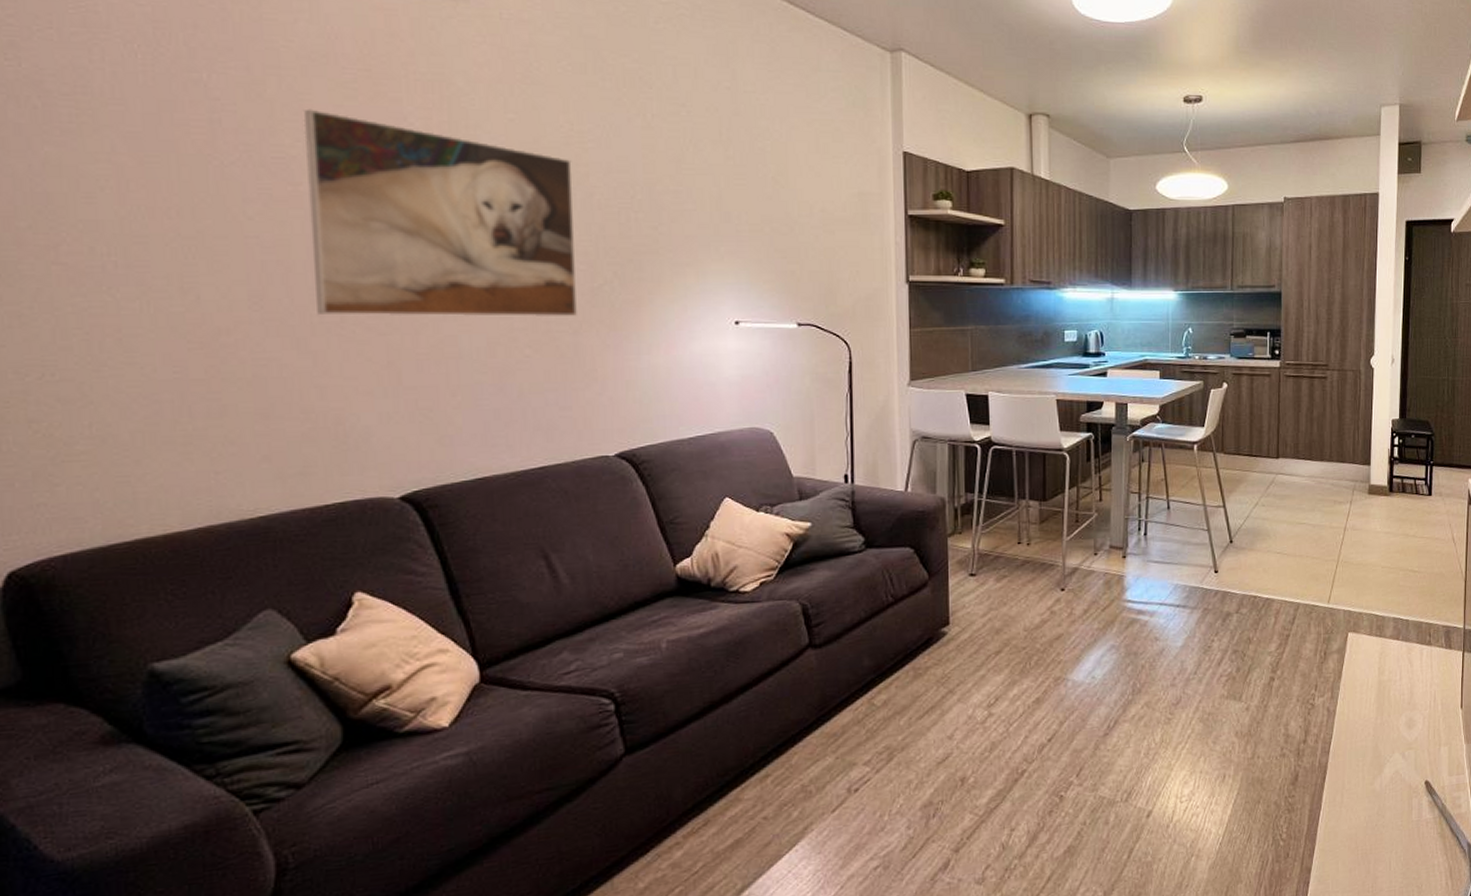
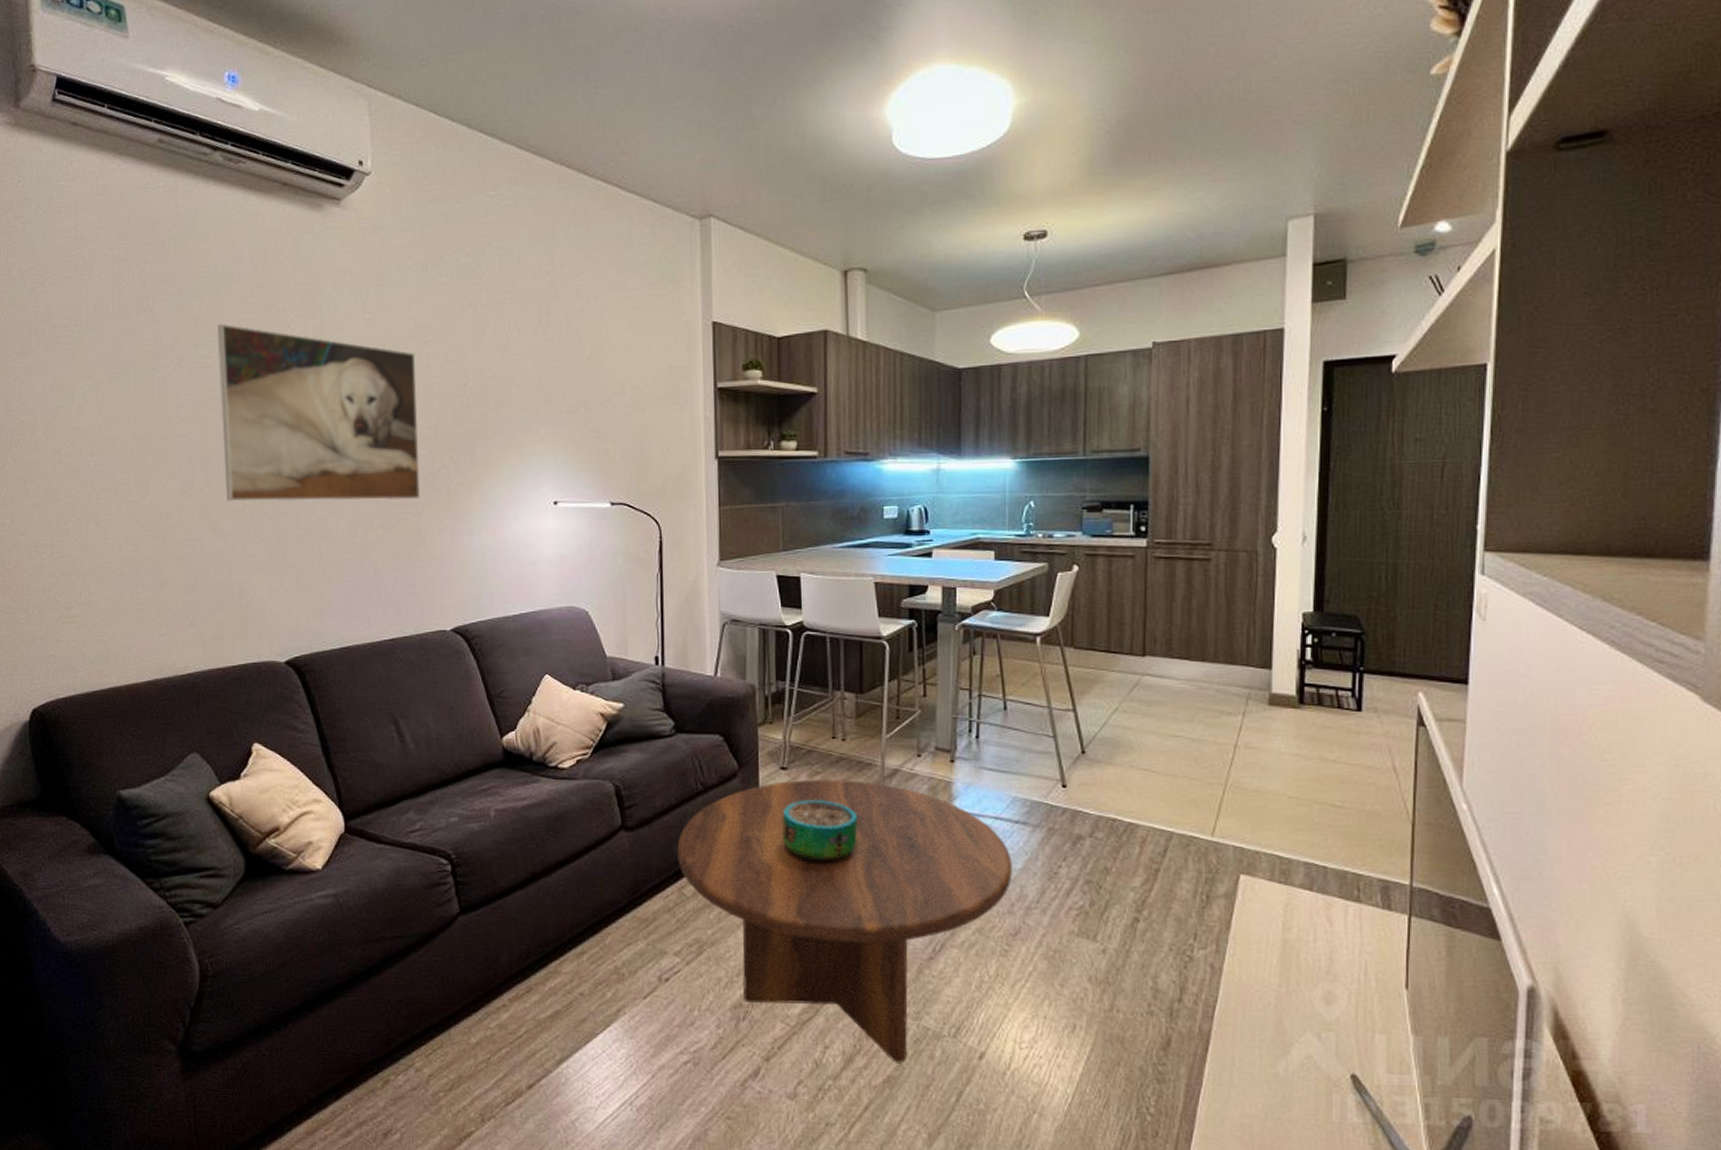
coffee table: none [867,581,1174,834] -> present [677,780,1012,1063]
decorative bowl: none [971,601,1041,659] -> present [782,800,857,862]

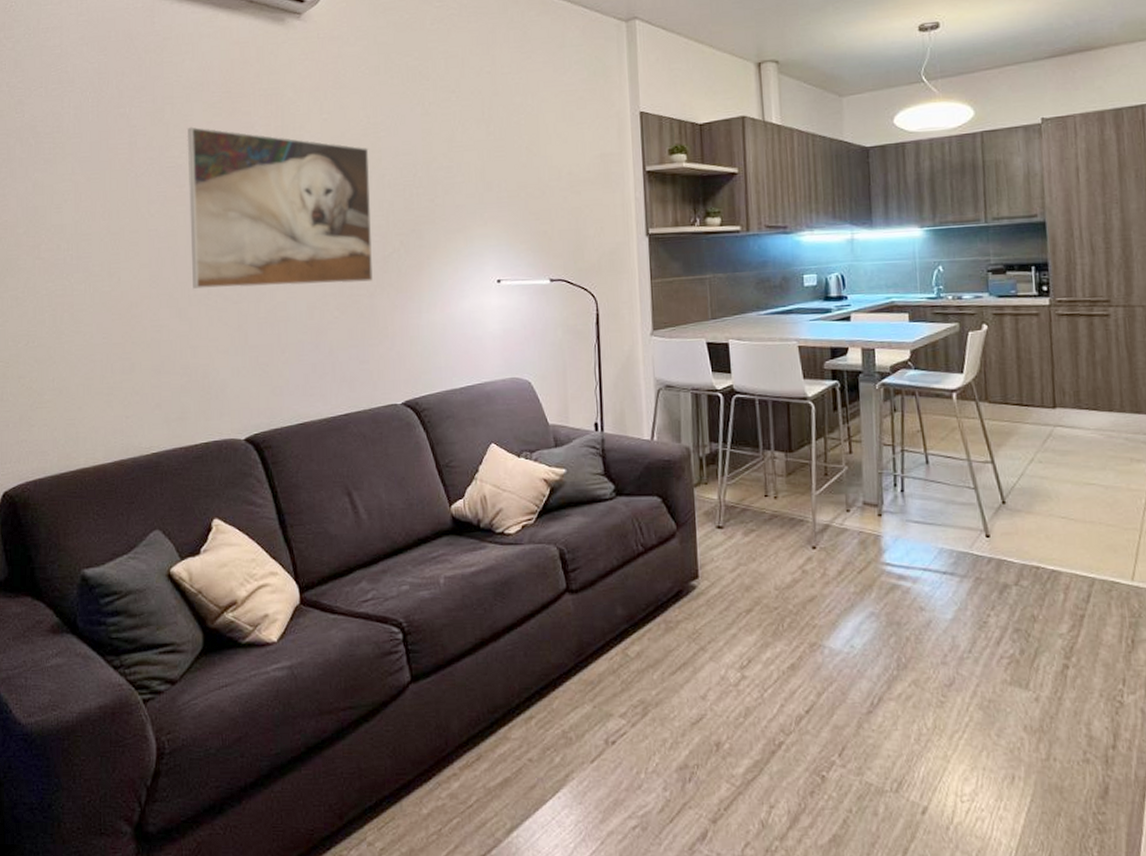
coffee table: present [677,780,1012,1063] -> none [620,536,944,821]
decorative bowl: present [782,800,857,862] -> none [720,557,793,619]

